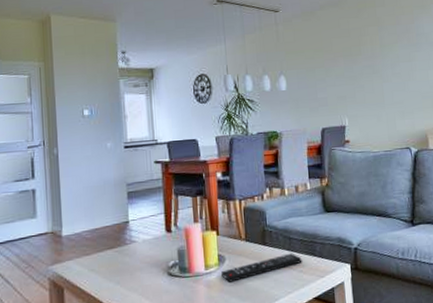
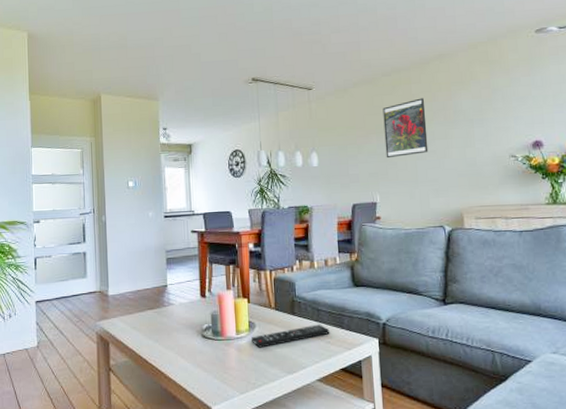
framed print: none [349,21,394,82] -> present [382,98,429,159]

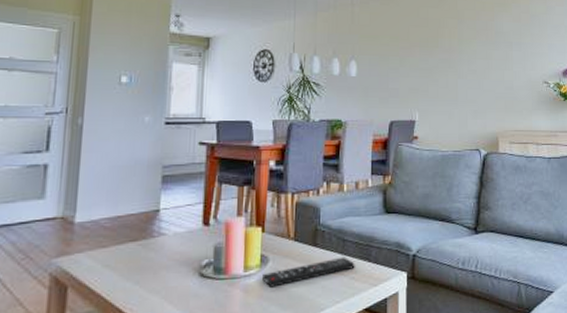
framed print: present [382,98,429,159] -> none [428,15,470,74]

